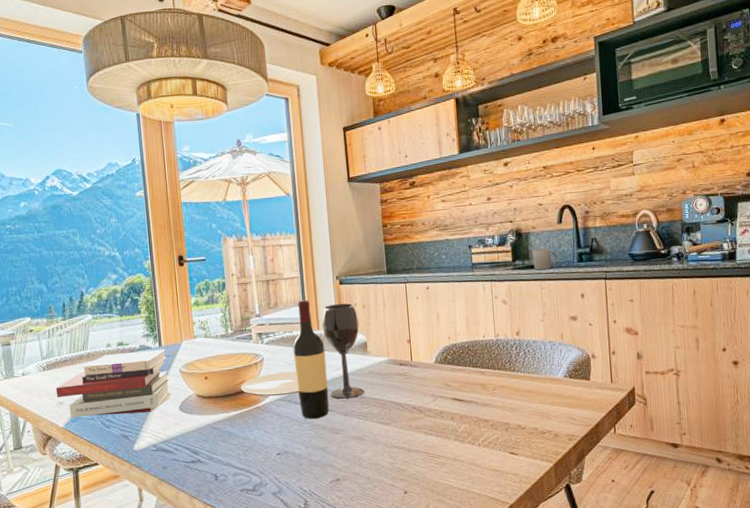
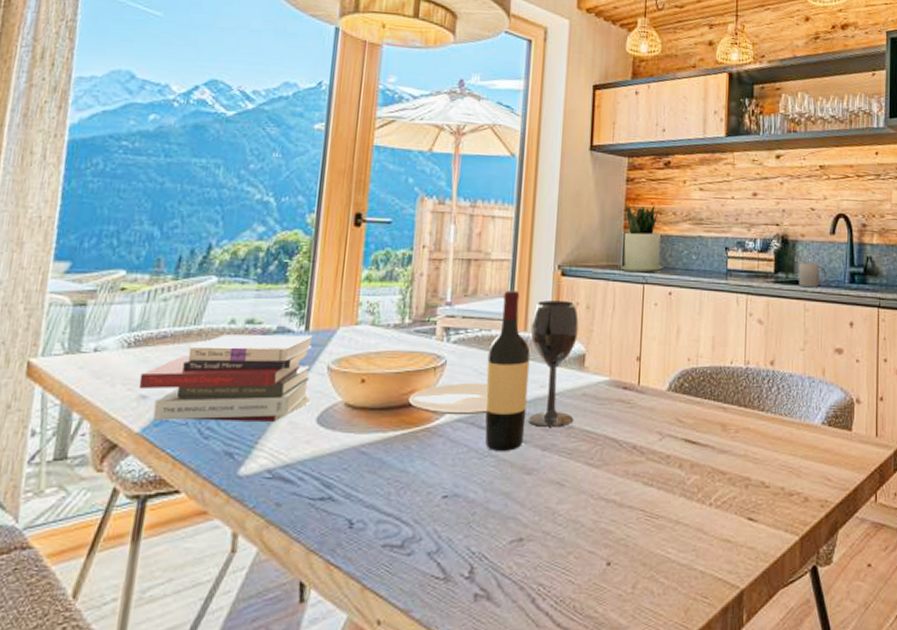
planter: none [383,219,421,276] -> present [621,205,665,273]

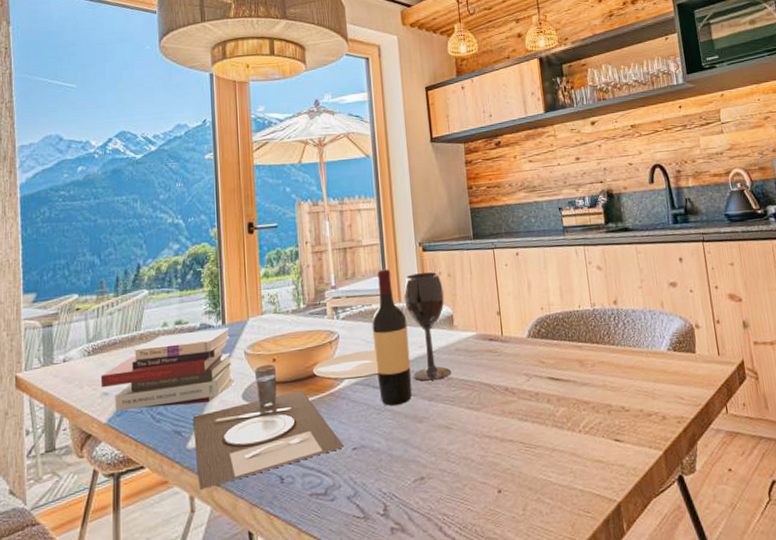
place setting: none [245,385,433,526] -> present [194,364,344,490]
planter: present [621,205,665,273] -> none [468,180,509,241]
mug: present [798,262,827,288] -> none [625,210,652,233]

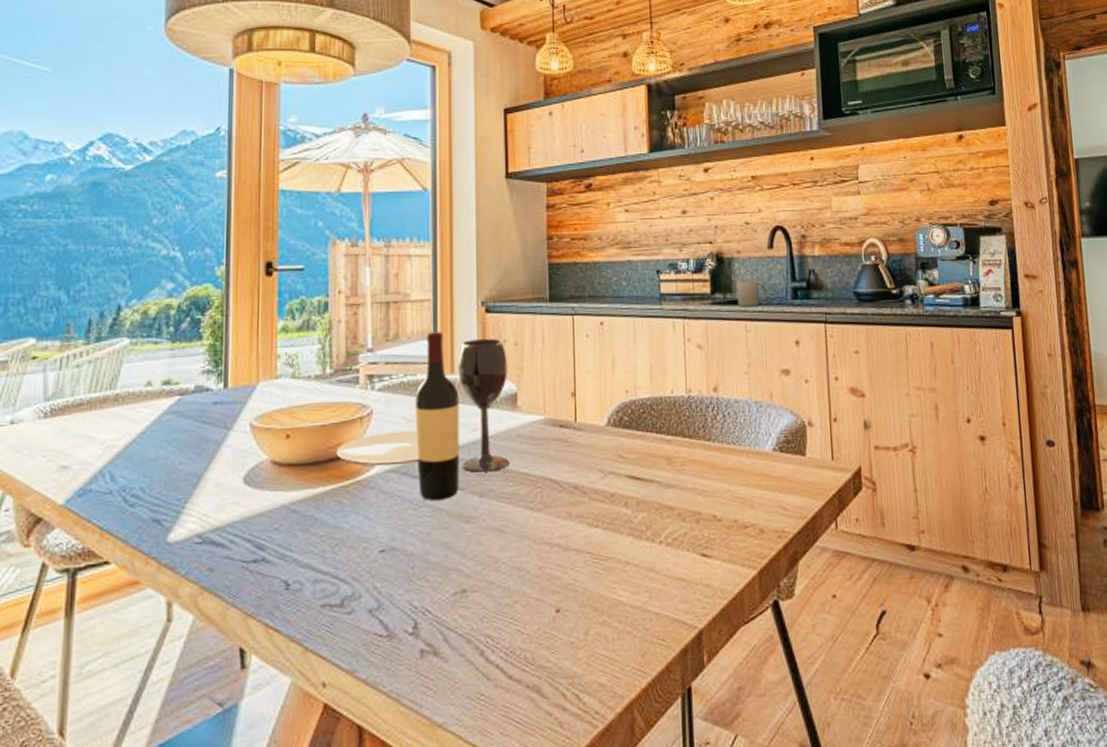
books: present [100,327,234,412] -> none [58,392,235,491]
place setting: present [194,364,344,490] -> none [178,441,369,594]
mug: none [625,210,652,233] -> present [736,280,767,307]

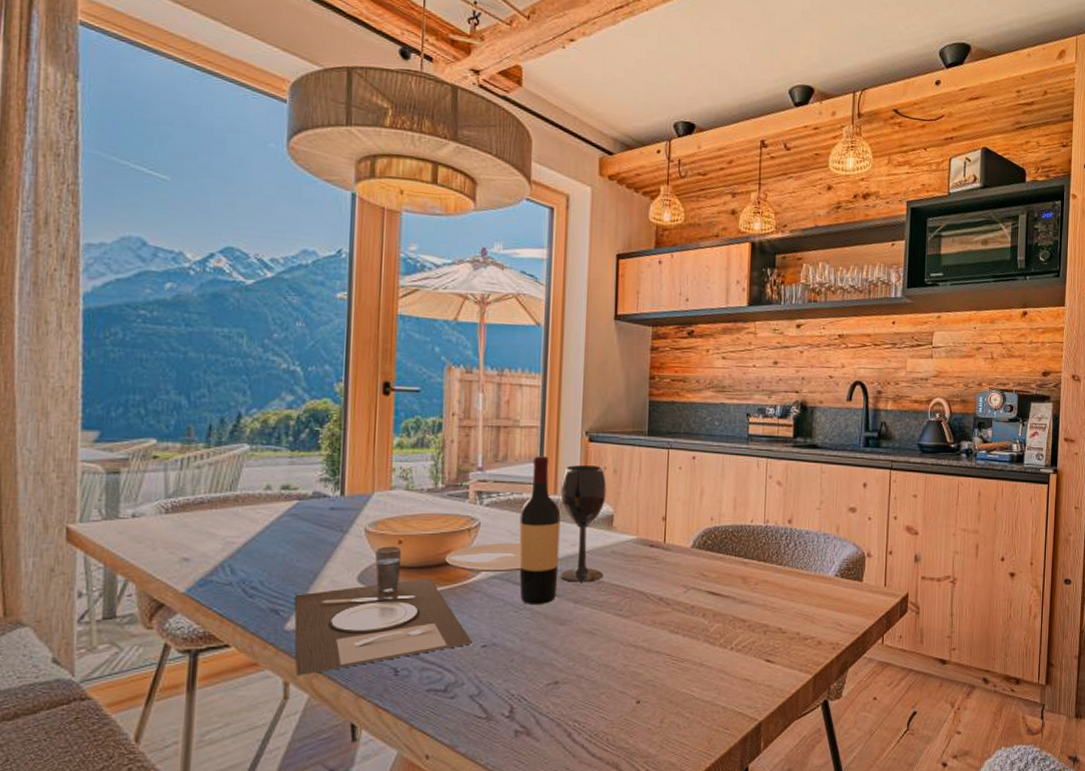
place setting: none [178,441,369,594] -> present [294,546,472,676]
mug: present [736,280,767,307] -> none [816,427,843,452]

